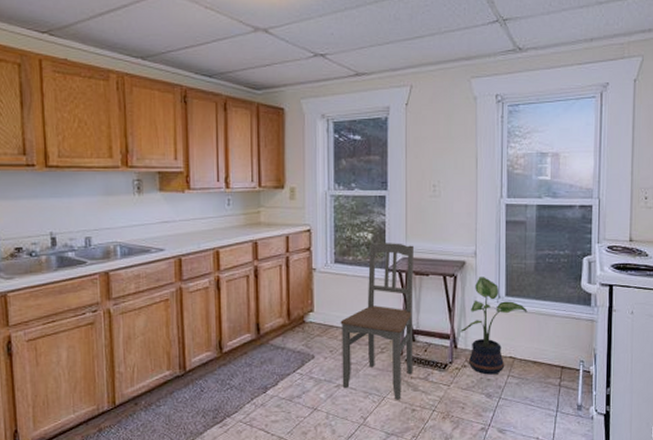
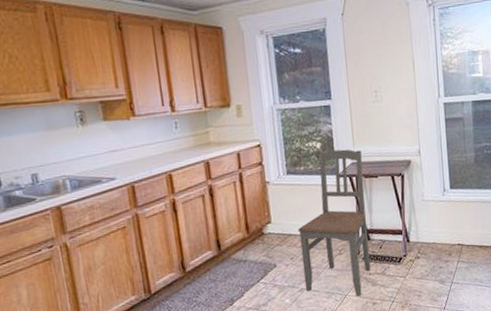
potted plant: present [460,277,528,375] -> none [411,173,471,263]

